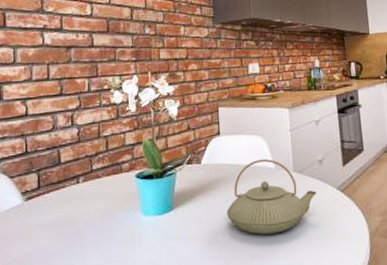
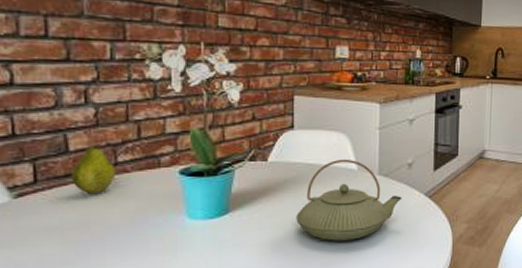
fruit: none [62,156,92,197] -> present [71,144,117,195]

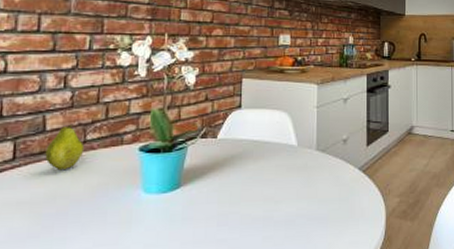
teapot: present [296,159,402,241] -> none [241,135,338,215]

